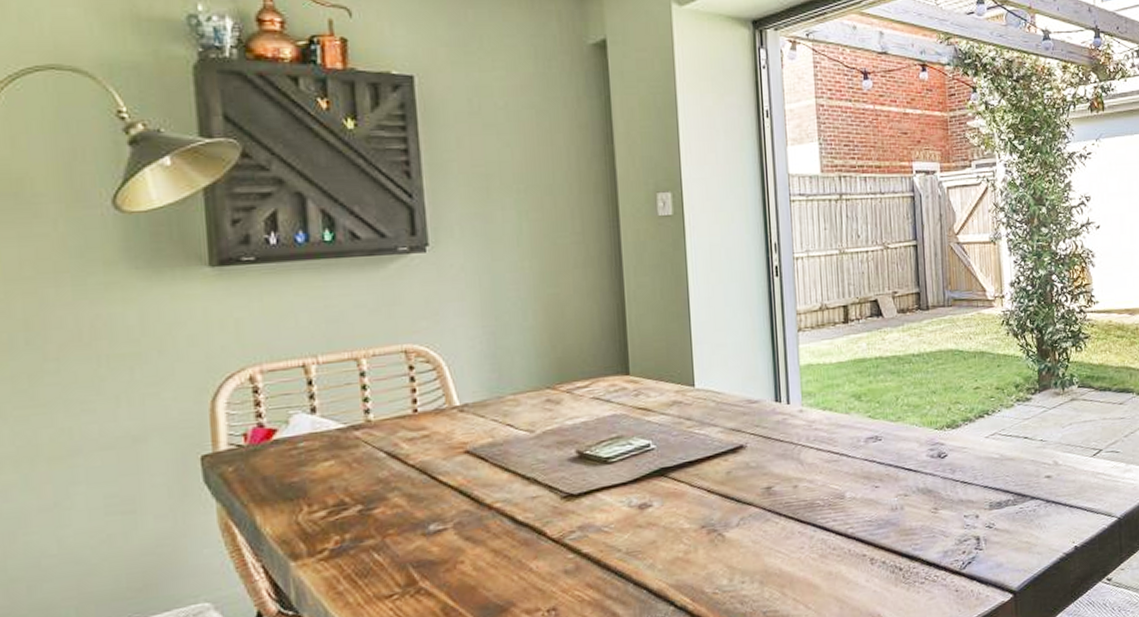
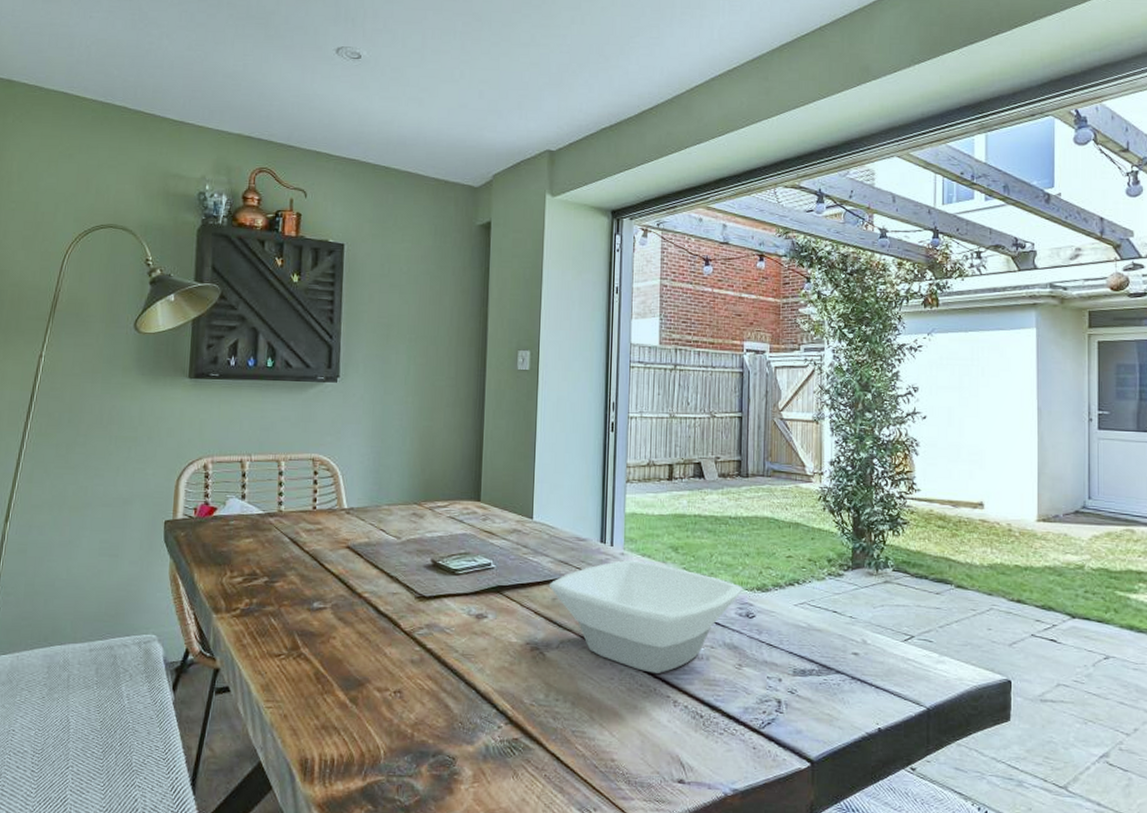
bowl: none [721,416,932,534] -> present [549,560,743,675]

